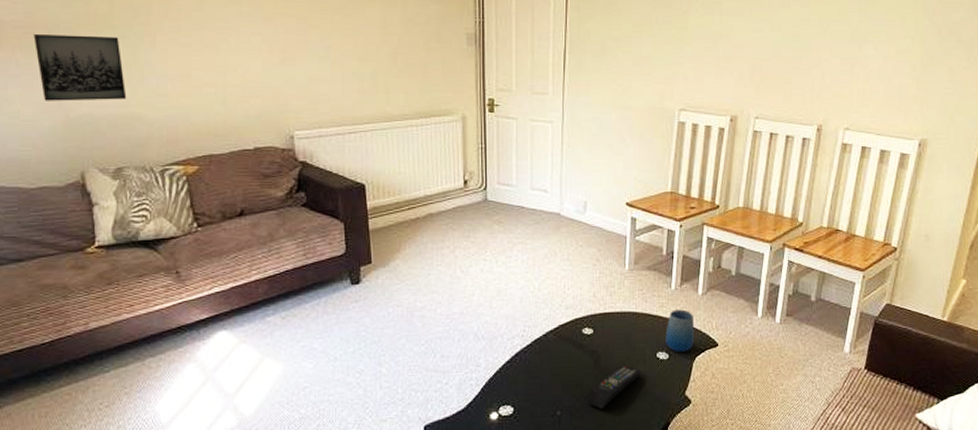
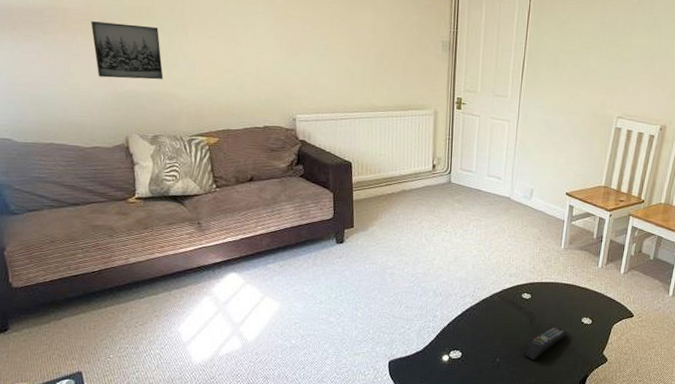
cup: present [665,309,695,352] -> none [590,284,615,319]

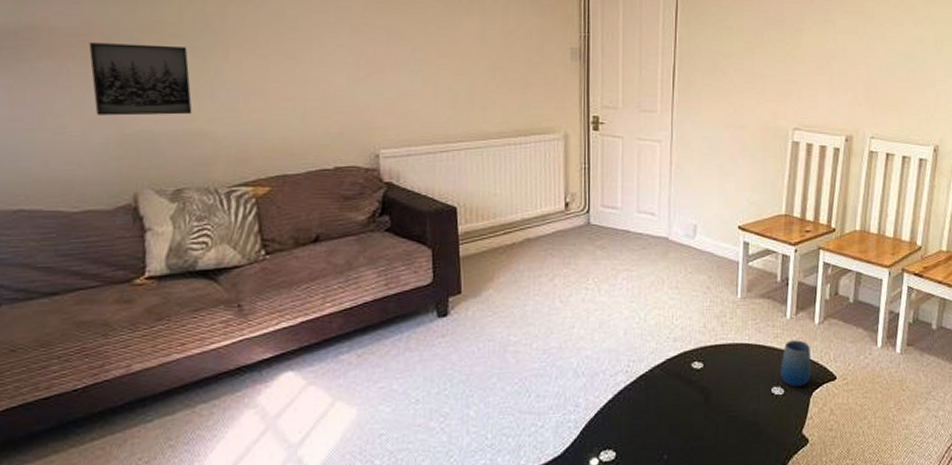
remote control: present [522,325,568,360] -> none [697,401,755,452]
cup: none [590,284,615,319] -> present [780,340,812,387]

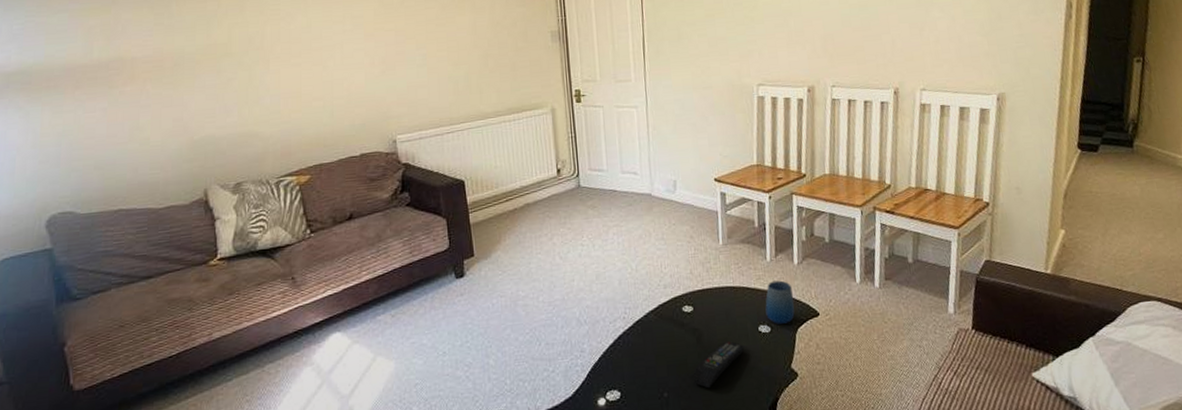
wall art: present [89,43,192,116] -> none [162,63,244,127]
remote control: none [697,401,755,452] -> present [693,340,745,389]

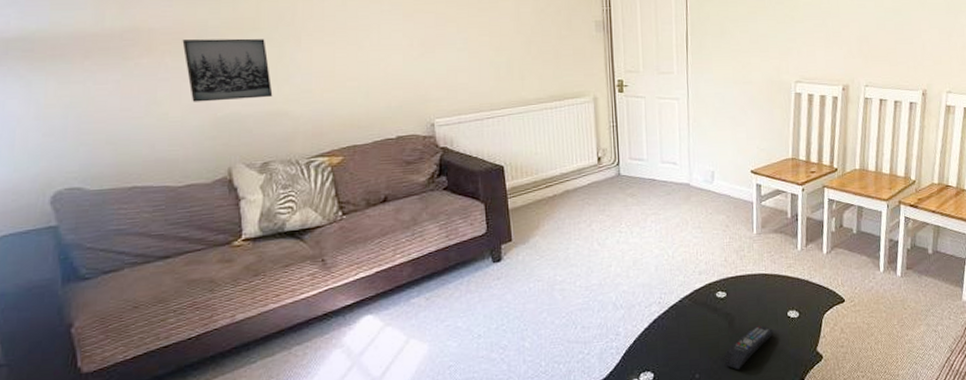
wall art: none [162,63,244,127] -> present [182,38,273,102]
cup: present [765,280,795,324] -> none [794,268,823,310]

